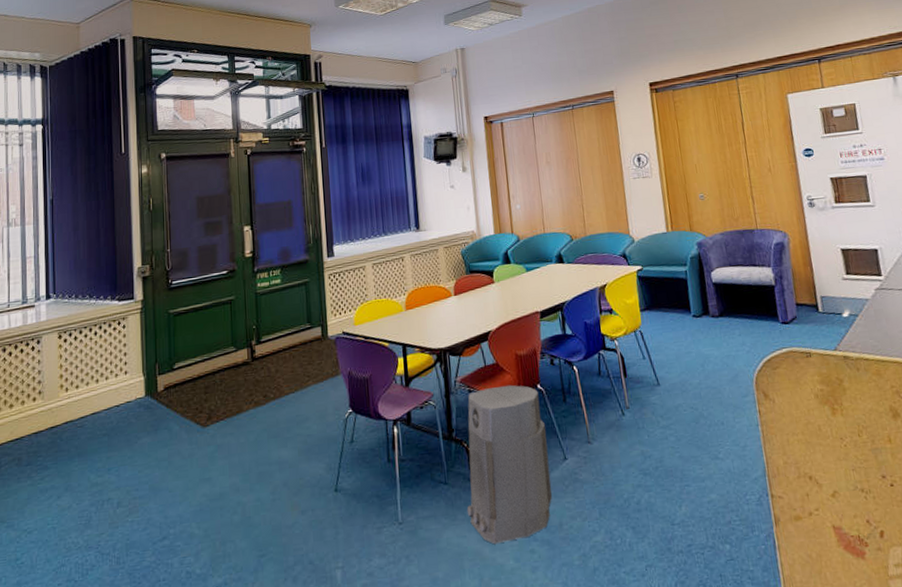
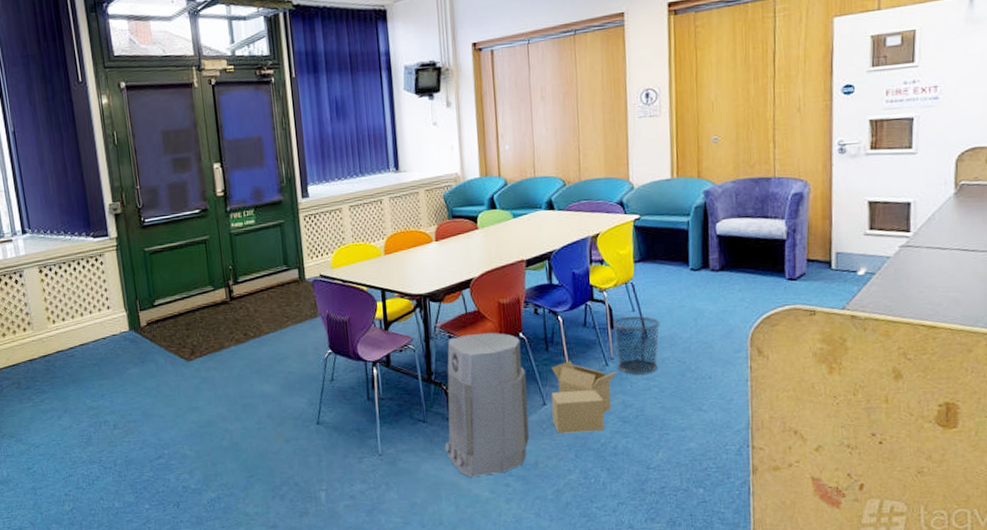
cardboard box: none [570,411,633,491] -> present [551,360,616,434]
waste bin: none [626,363,672,423] -> present [613,316,661,375]

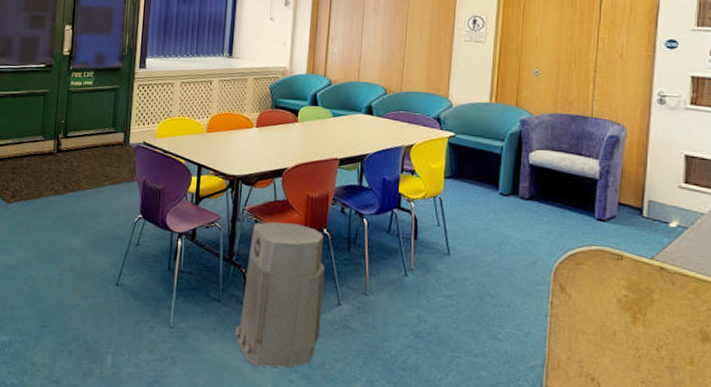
cardboard box: present [551,360,616,434] -> none [345,264,415,343]
waste bin: present [613,316,661,375] -> none [416,230,464,291]

